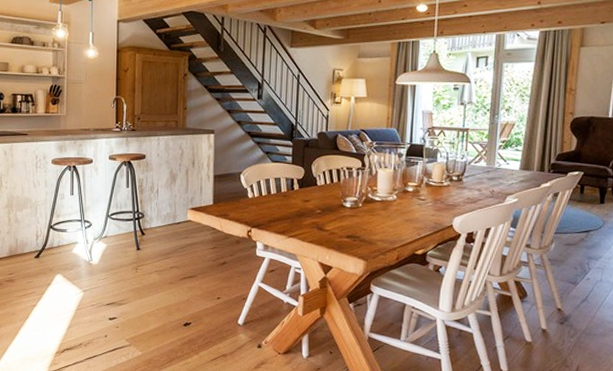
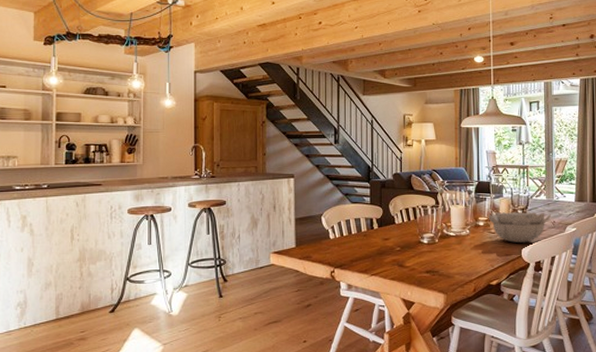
decorative bowl: none [419,178,490,212] -> present [489,212,551,243]

